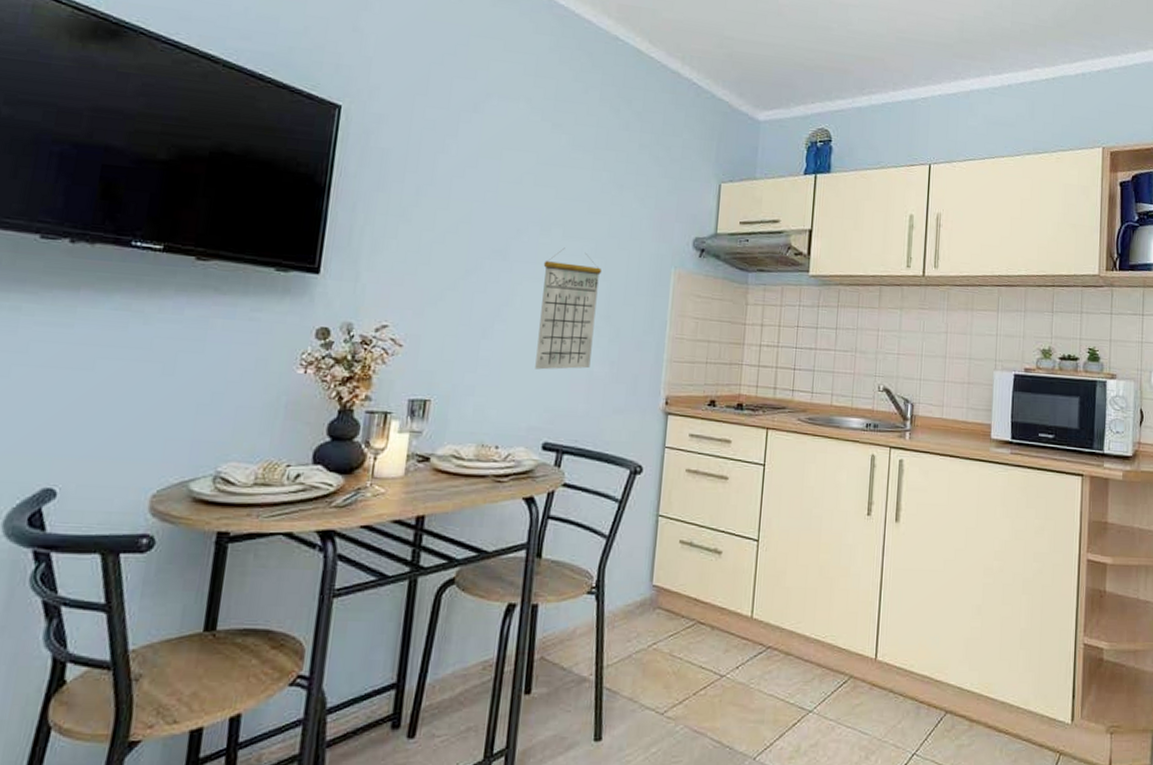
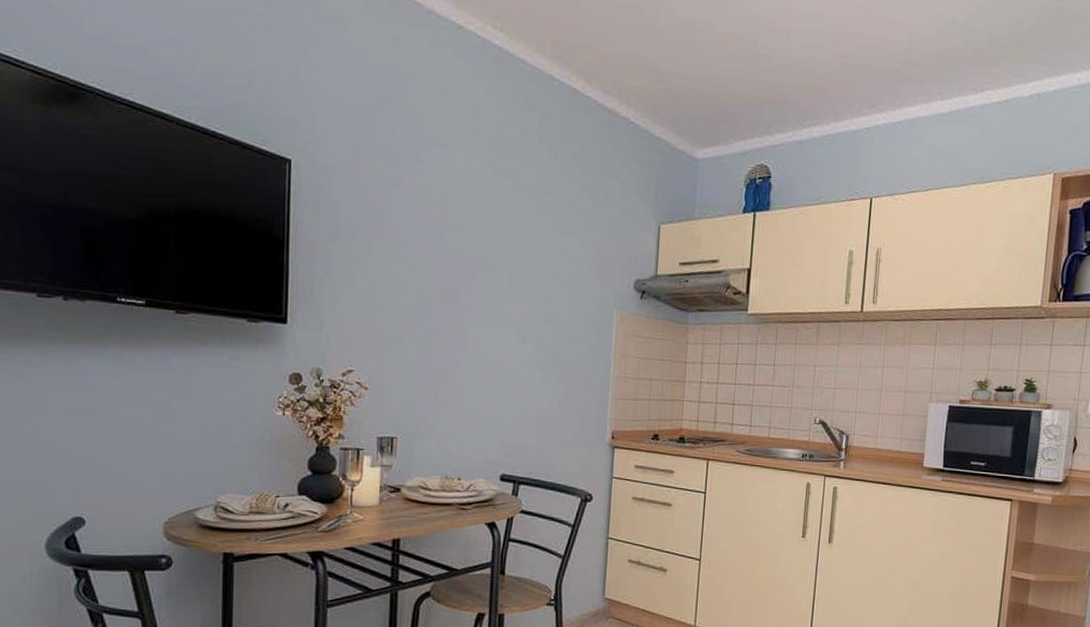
calendar: present [535,247,602,370] -> none [490,293,548,409]

